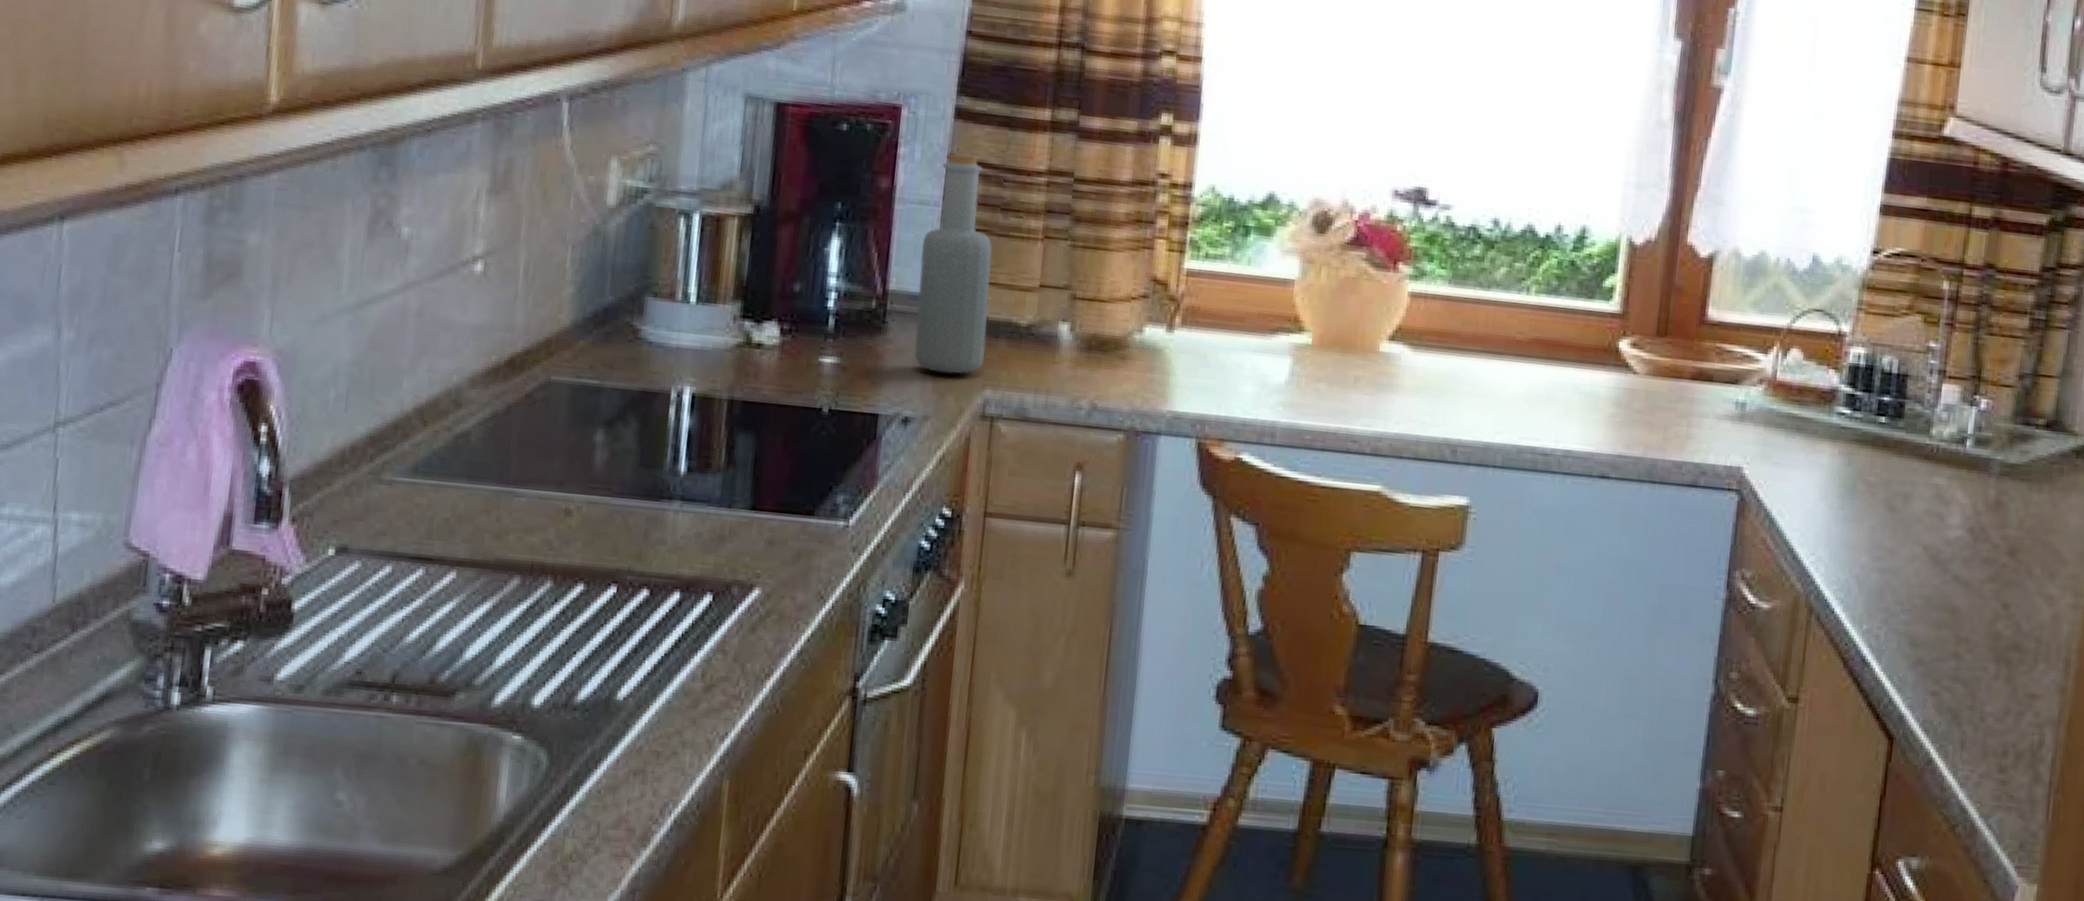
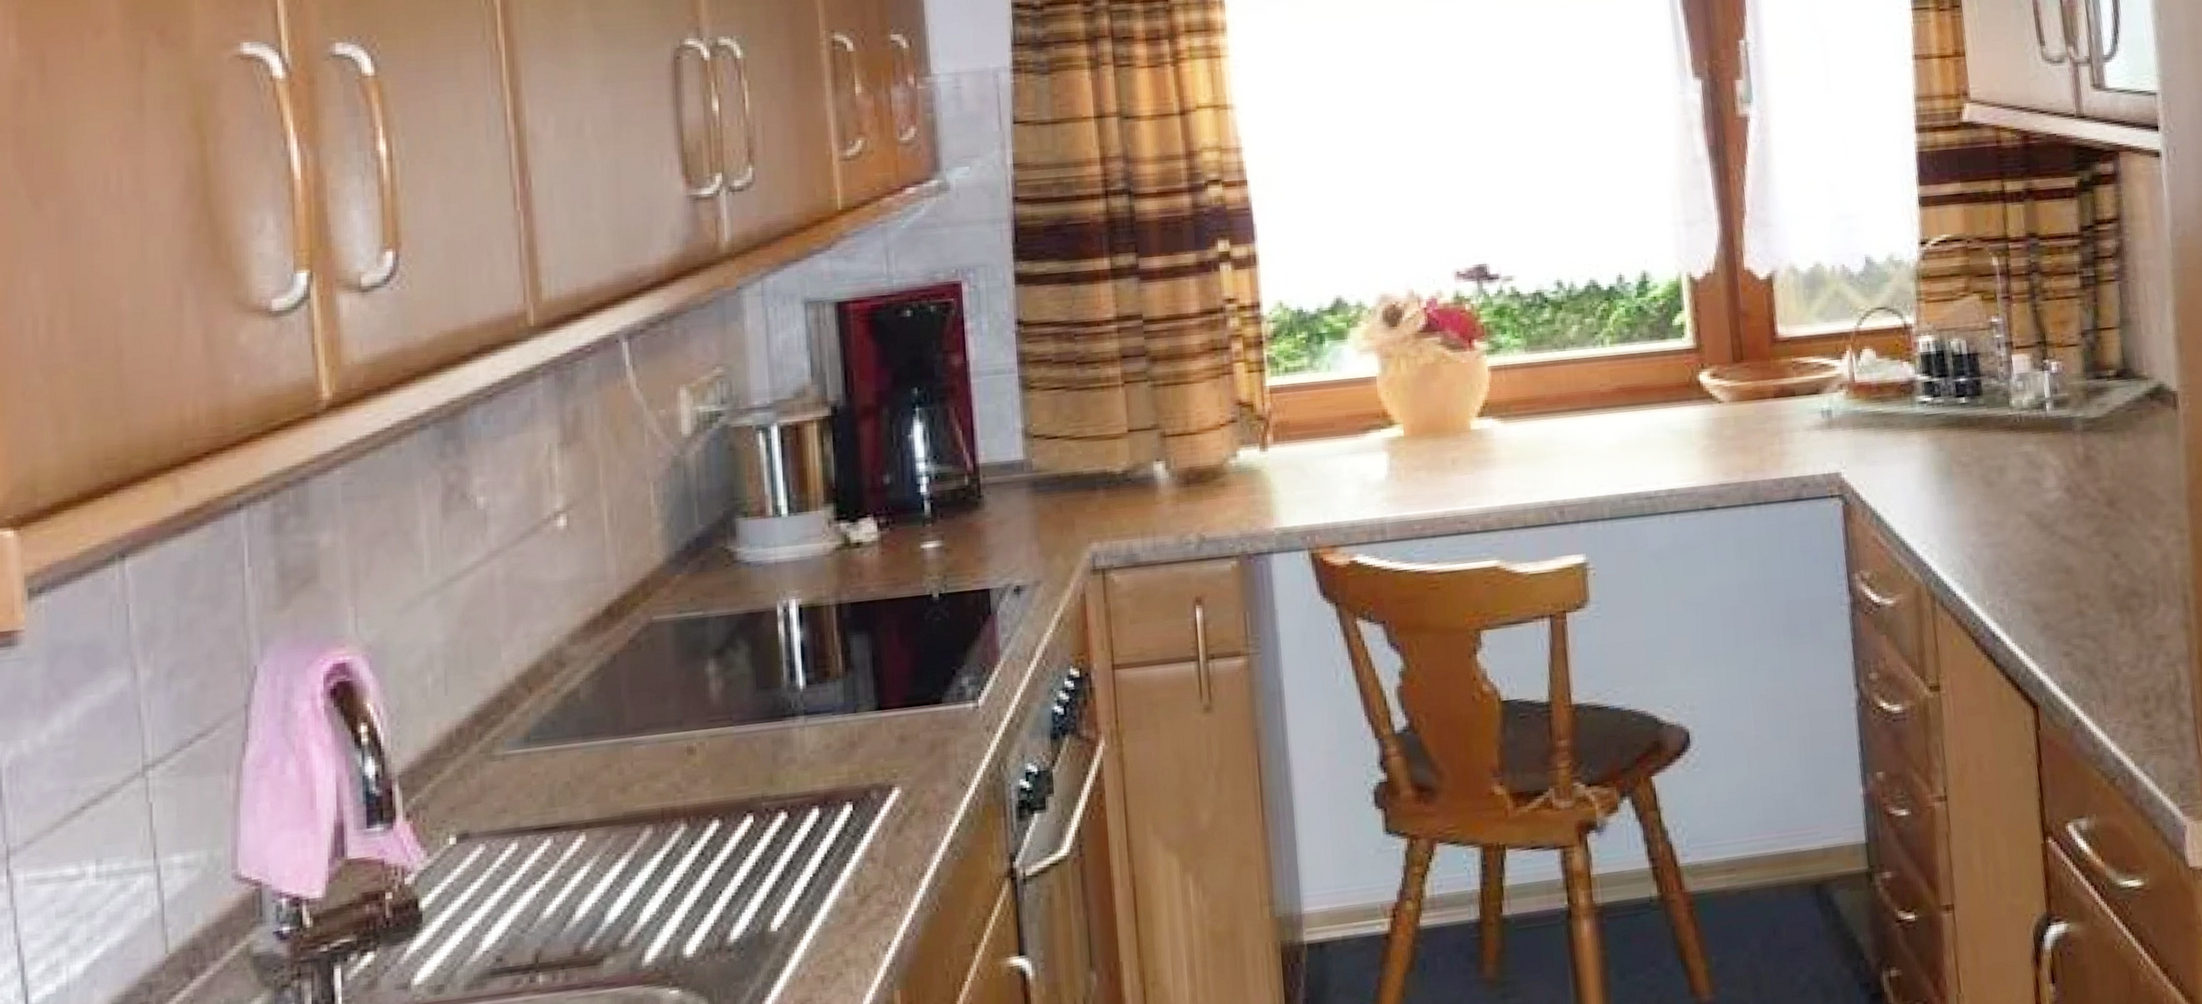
bottle: present [915,153,992,375] -> none [1005,315,1086,536]

